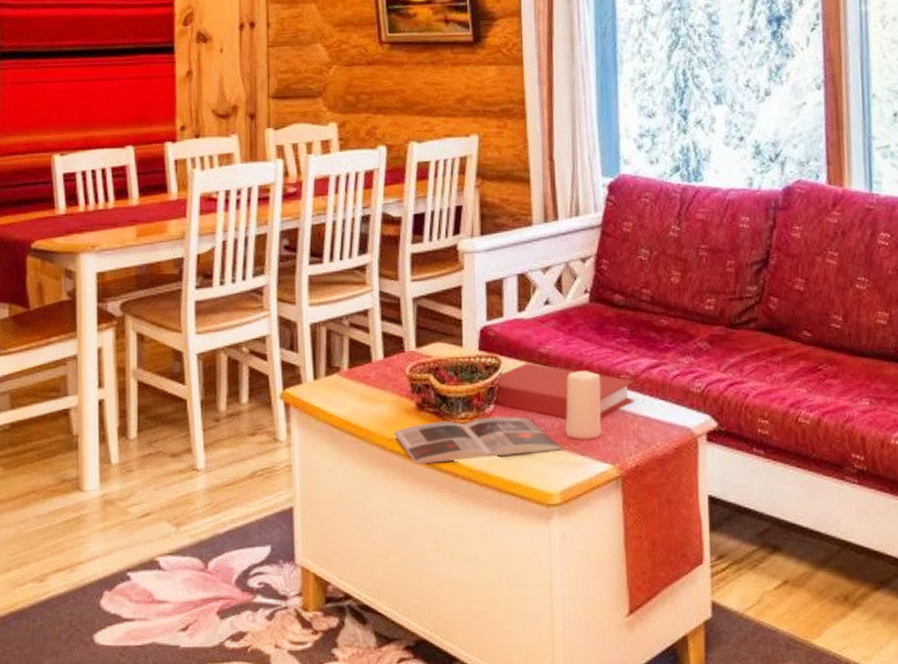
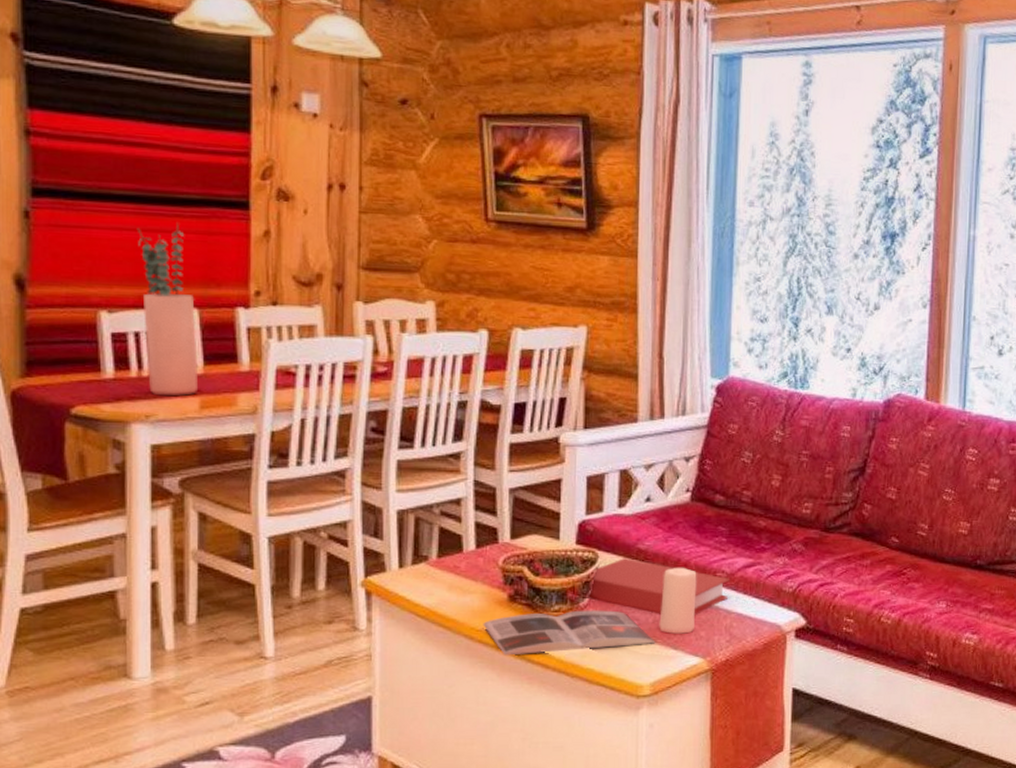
vase: none [82,70,135,226] -> present [136,222,199,396]

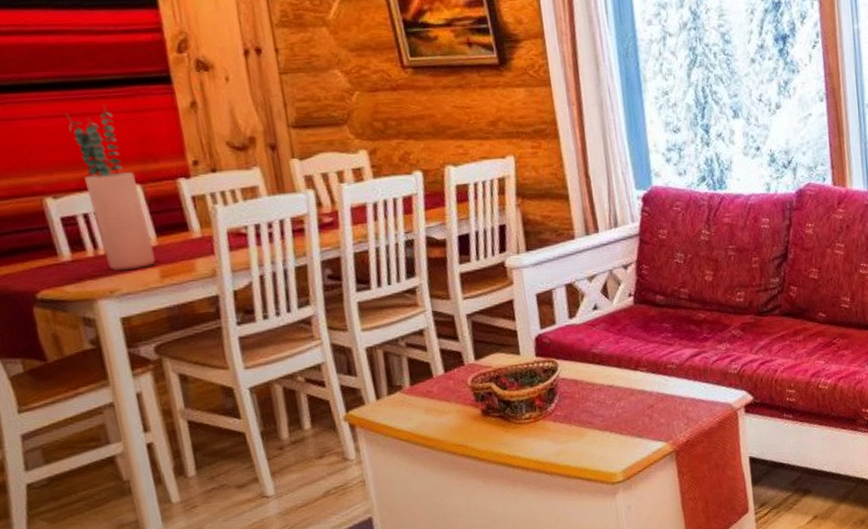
magazine: present [483,610,656,656] -> none [462,411,622,464]
book: present [583,558,729,616] -> none [549,363,681,409]
candle: present [659,567,697,634] -> none [619,364,655,425]

